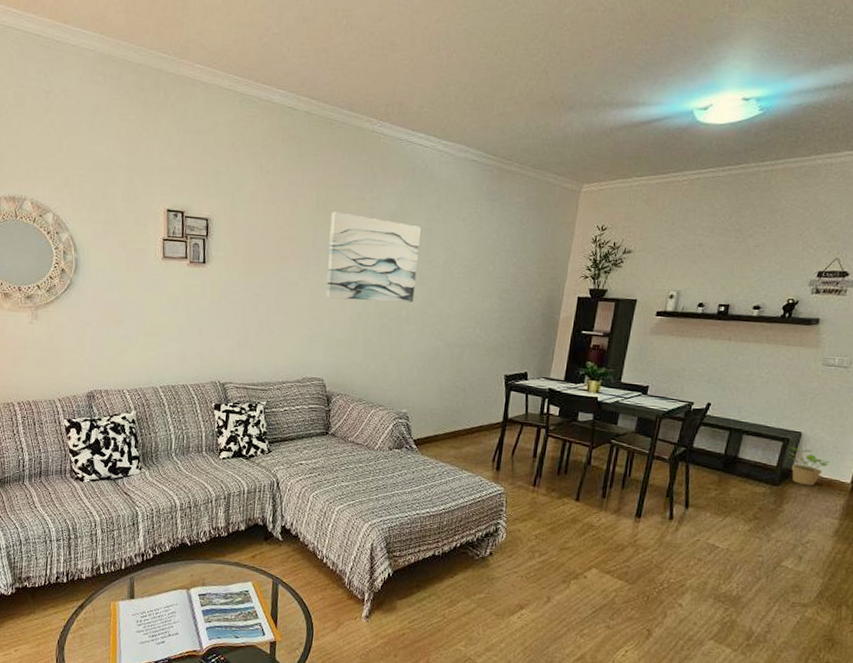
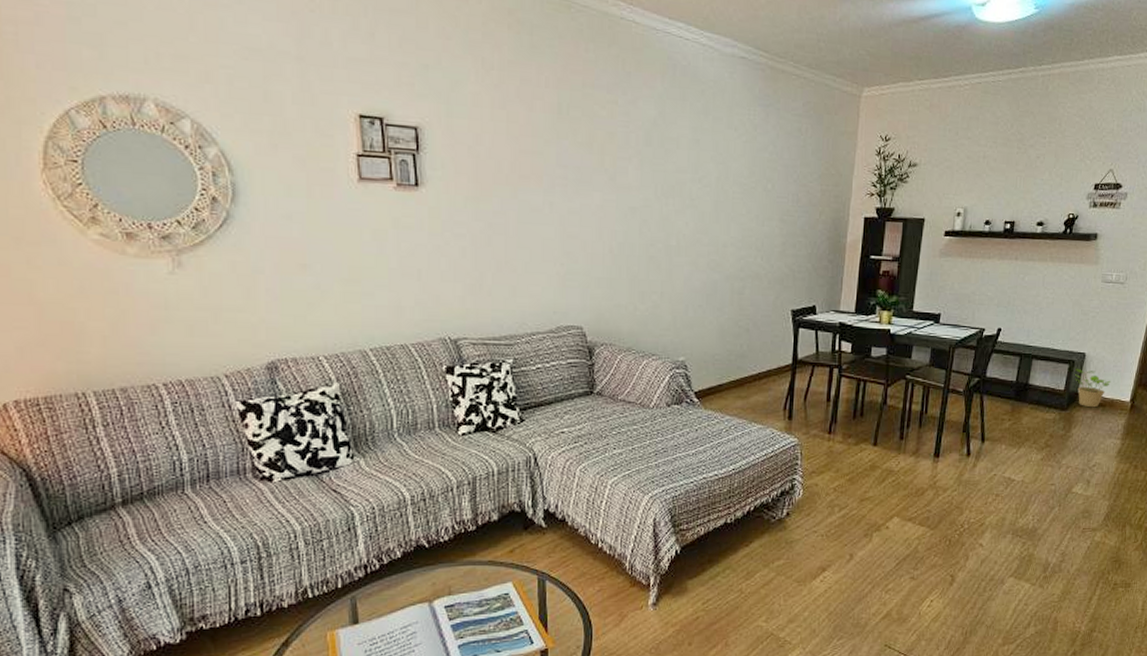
wall art: present [326,211,421,303] -> none [577,118,687,229]

